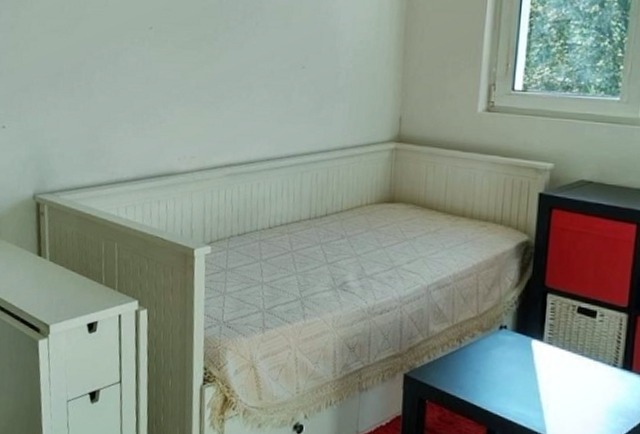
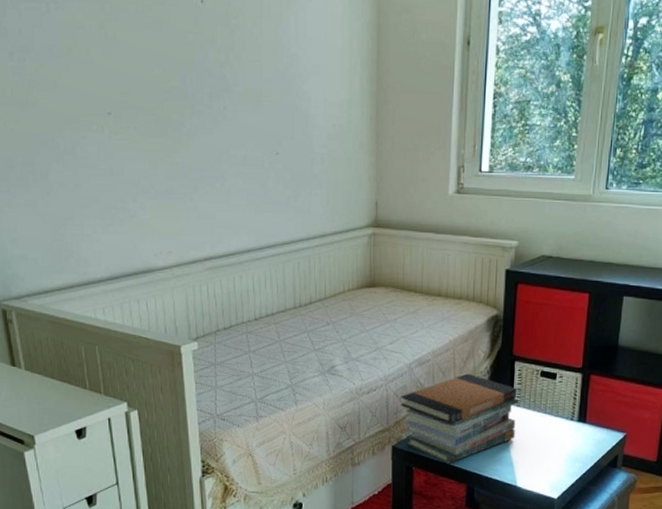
book stack: none [416,301,550,402] -> present [401,373,518,464]

